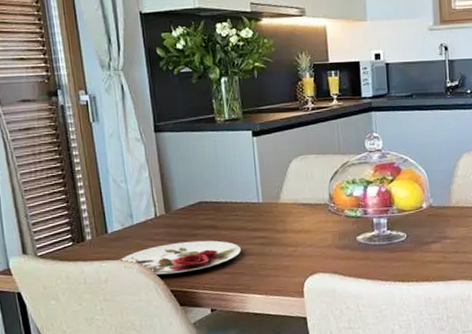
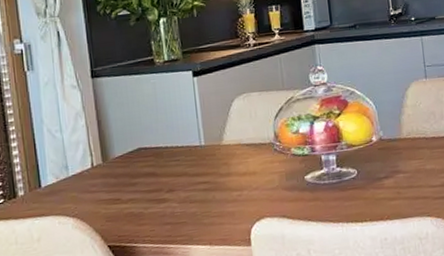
plate: present [119,240,242,276] -> none [53,188,184,231]

